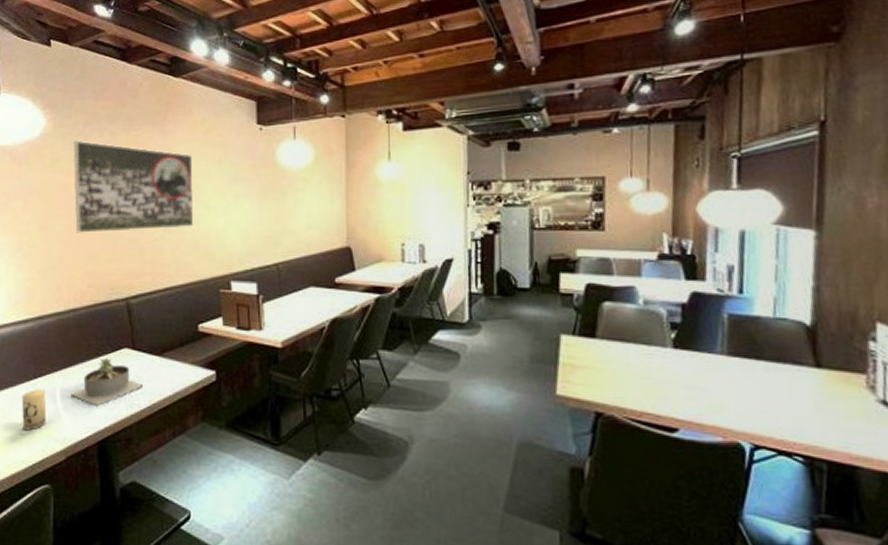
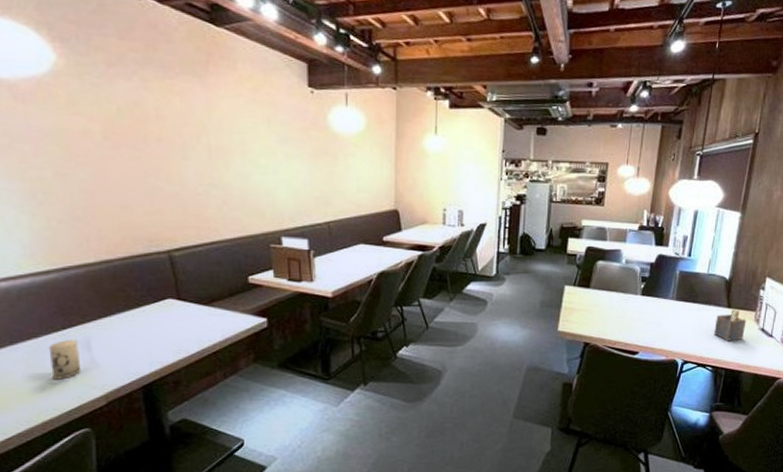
succulent planter: present [70,358,144,406] -> none [108,308,191,353]
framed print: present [73,140,194,233] -> none [94,82,242,184]
napkin holder: none [797,368,853,418] -> present [714,308,747,341]

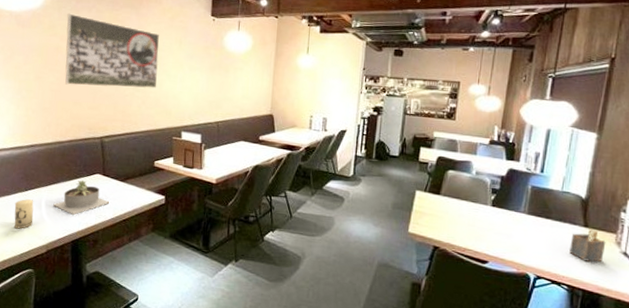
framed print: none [94,82,242,184] -> present [65,13,160,89]
succulent planter: none [108,308,191,353] -> present [53,180,110,215]

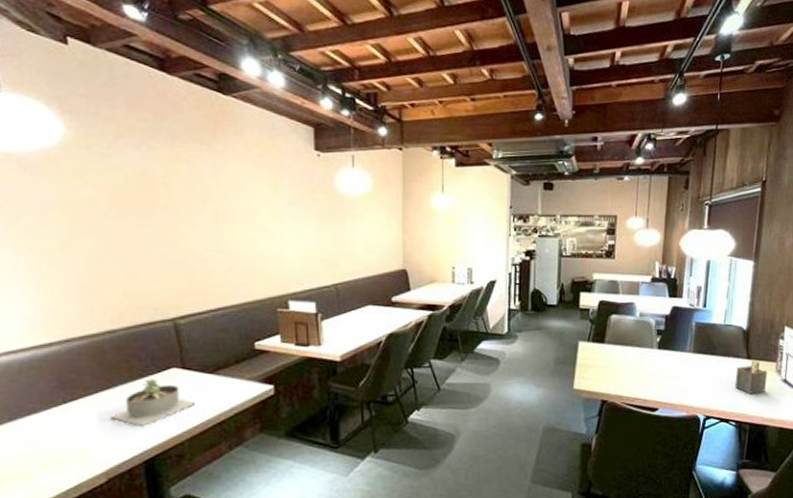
candle: present [14,199,34,229] -> none [48,414,81,457]
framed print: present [65,13,160,89] -> none [102,152,248,252]

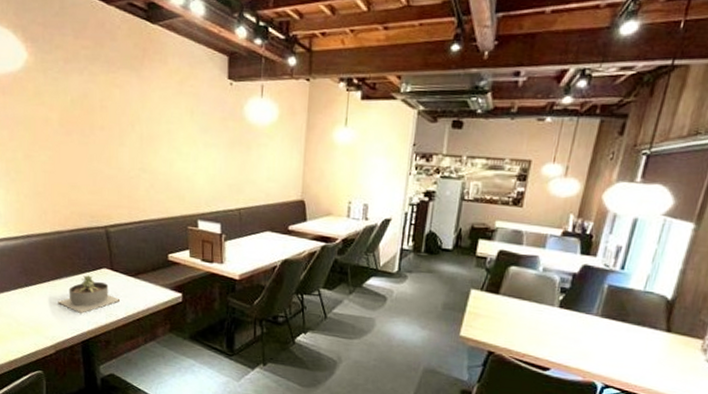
napkin holder: present [735,359,768,394] -> none [645,333,690,371]

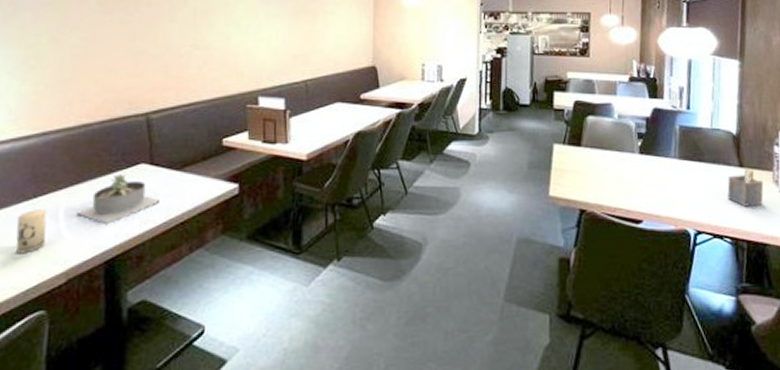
candle: none [15,295,38,328] -> present [15,209,47,254]
napkin holder: none [645,333,690,371] -> present [727,168,764,207]

